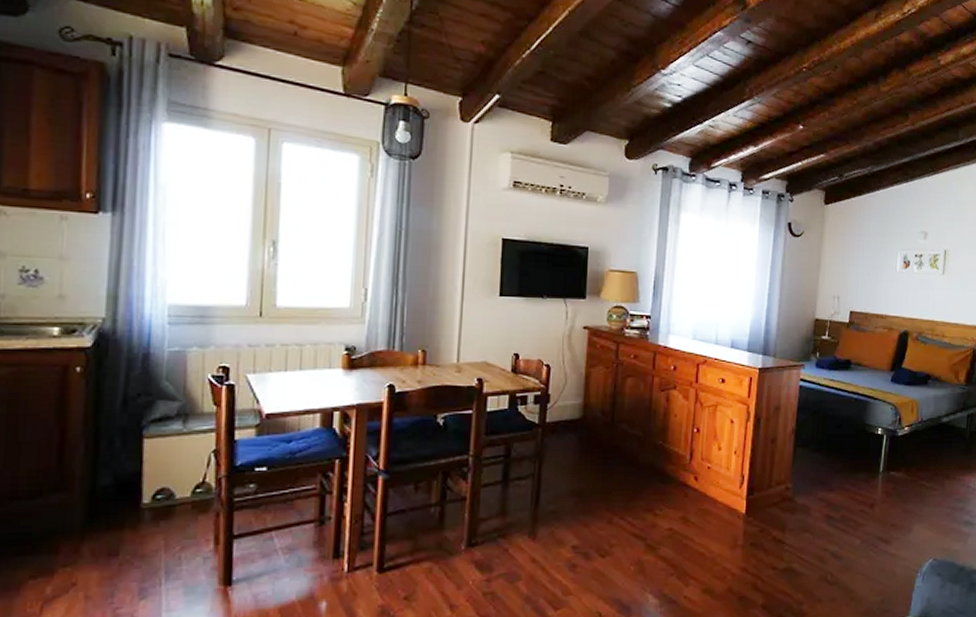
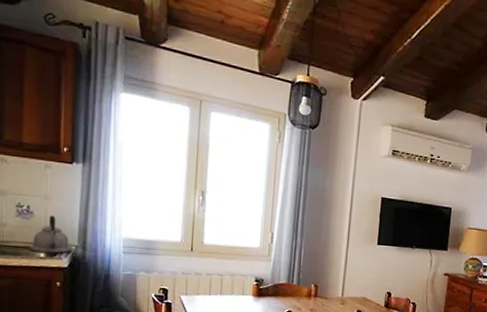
kettle: none [37,280,97,331] -> present [29,215,71,254]

